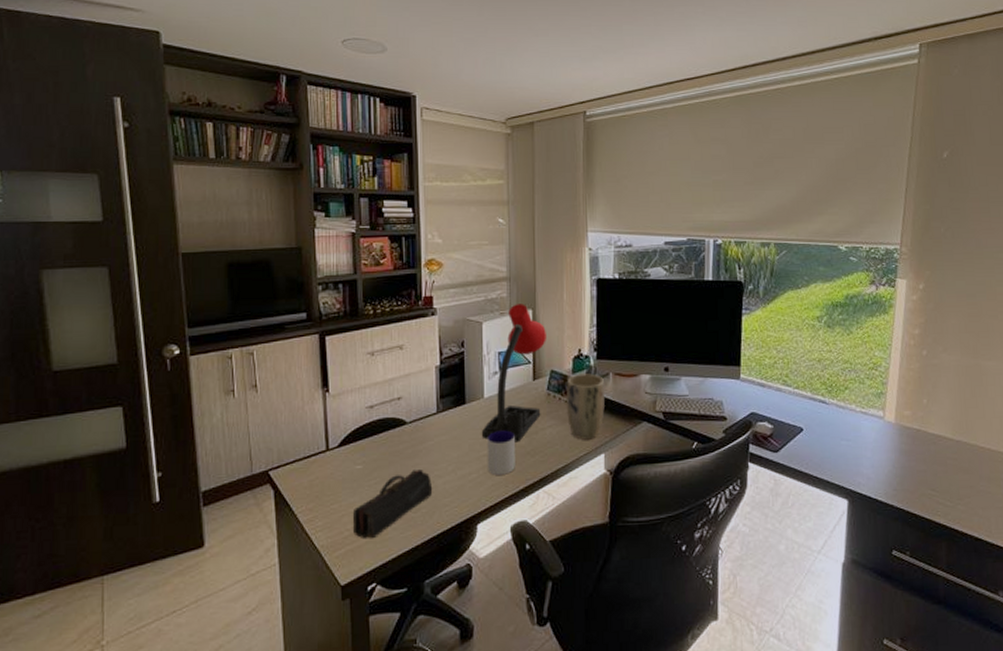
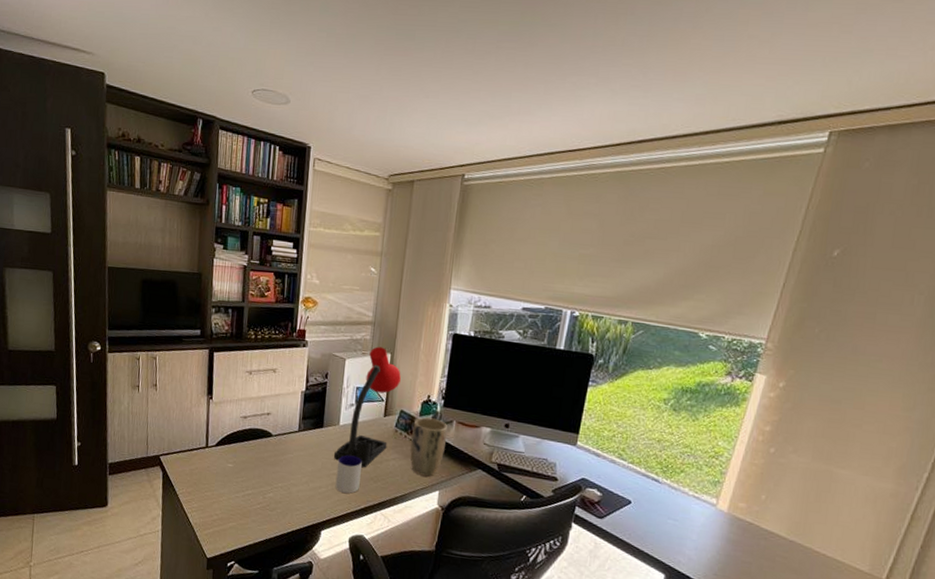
pencil case: present [352,469,433,539] -> none [221,476,288,526]

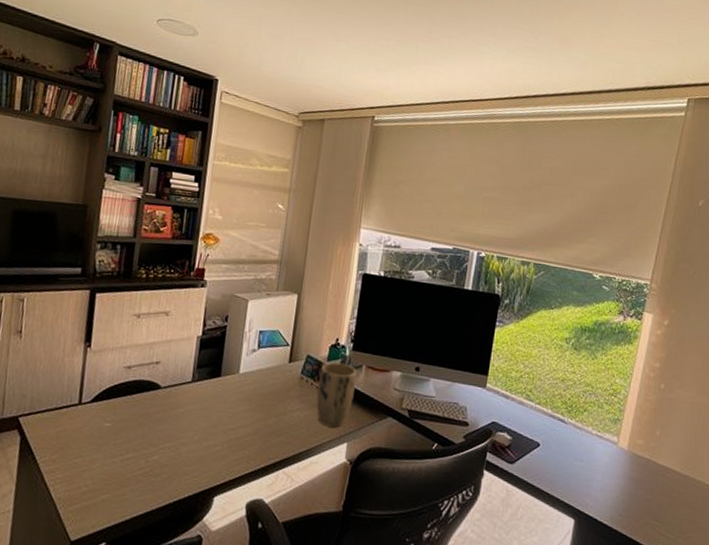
desk lamp: present [334,347,401,468] -> none [232,287,308,421]
mug: present [335,455,362,494] -> none [232,407,264,451]

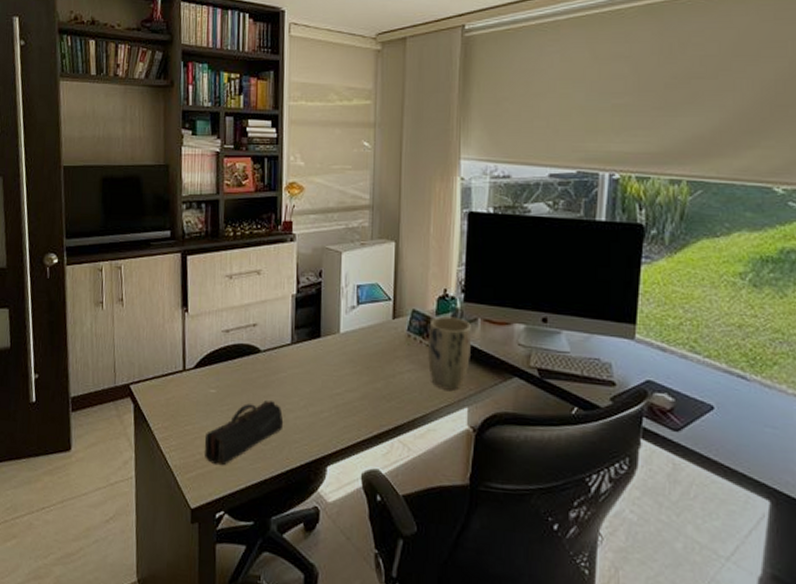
pencil case: none [92,434,177,498] -> present [204,400,284,466]

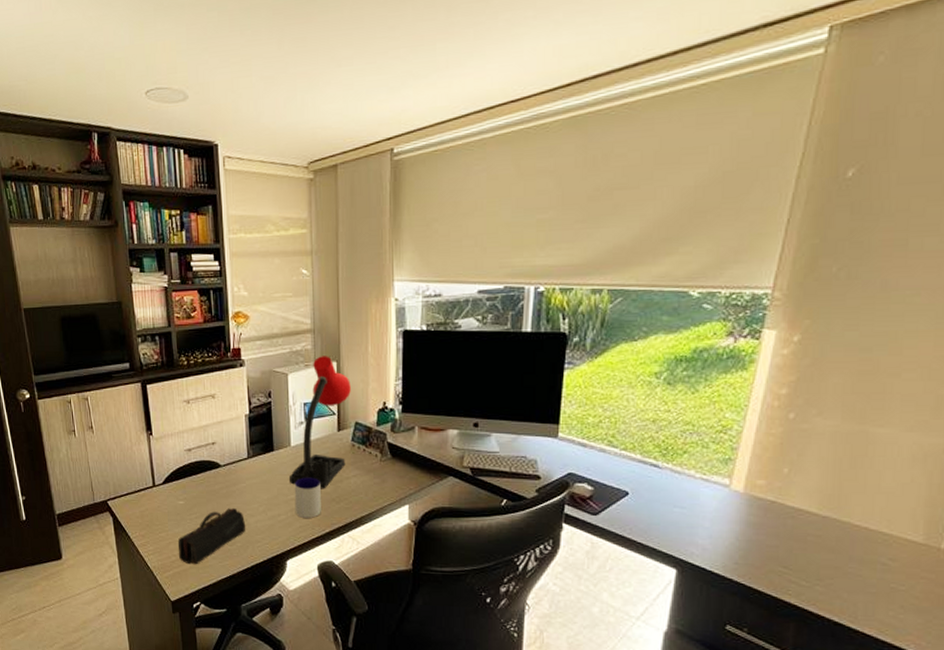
desk lamp: none [336,234,409,384] -> present [290,356,351,489]
mug: none [340,369,370,417] -> present [294,477,321,518]
plant pot: present [428,316,472,390] -> none [371,426,410,491]

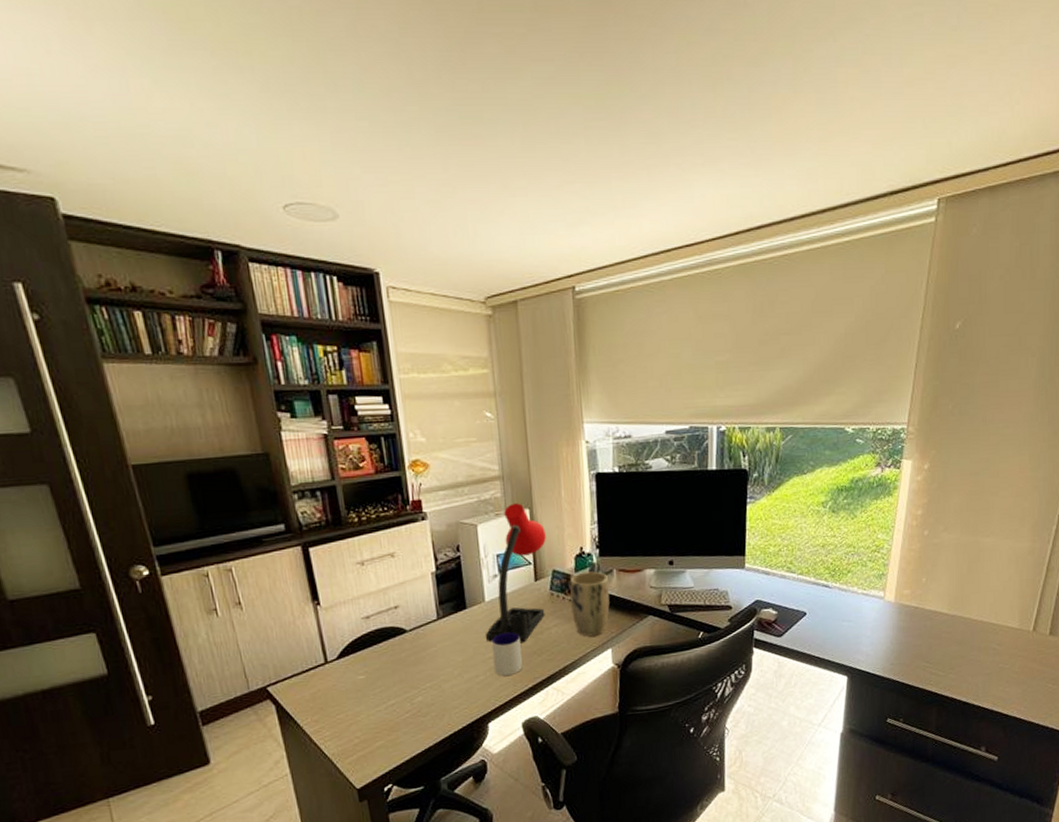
pencil case: present [177,508,246,565] -> none [360,675,441,745]
plant pot: none [371,426,410,491] -> present [570,571,610,637]

